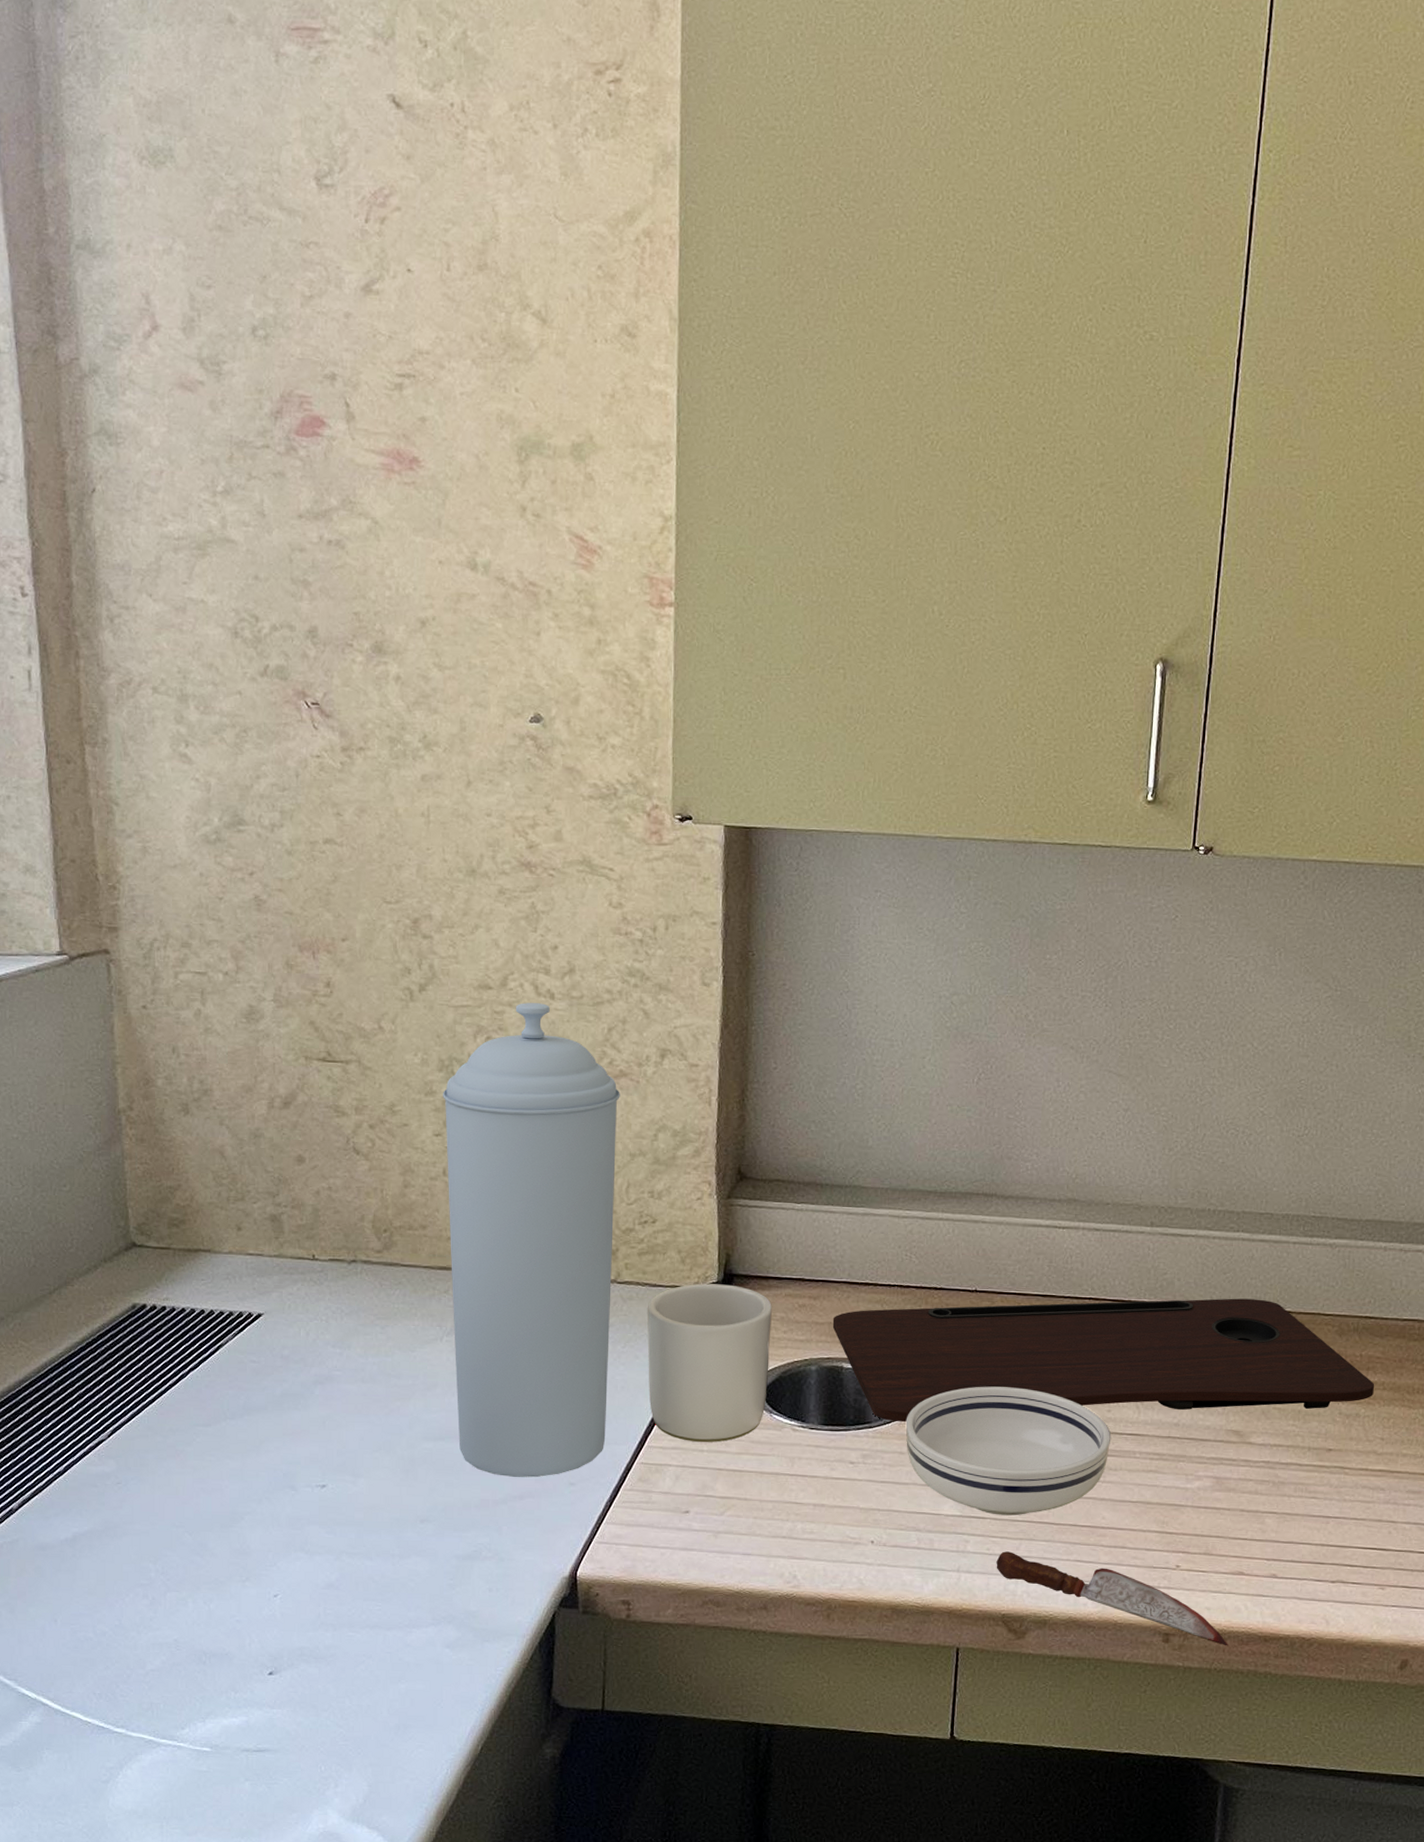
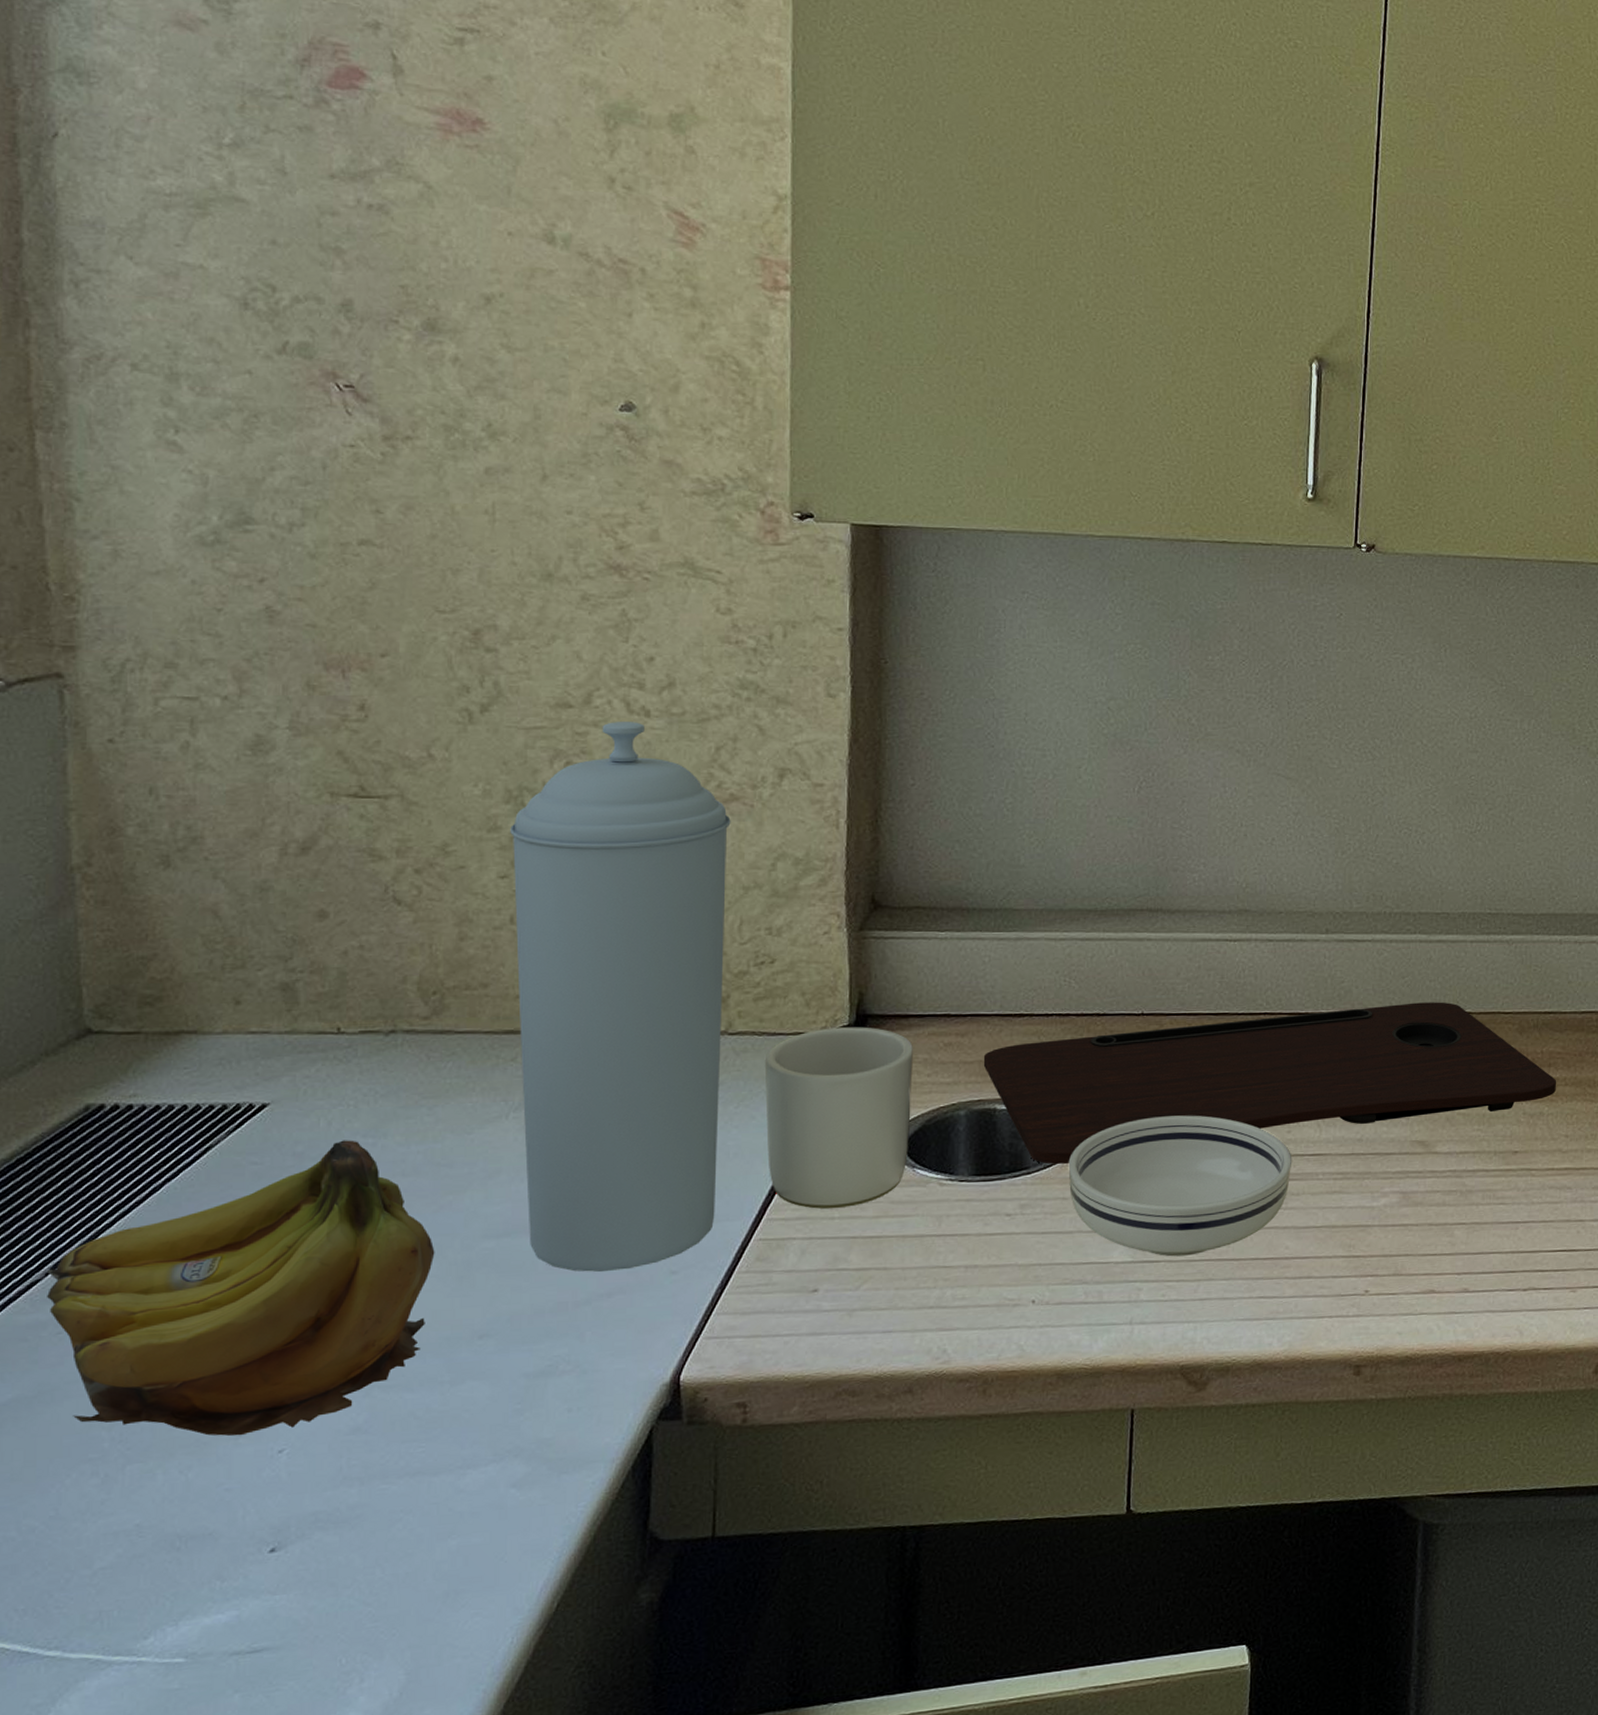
fruit: none [110,1348,387,1580] -> present [47,1140,435,1436]
kitchen knife: present [996,1551,1228,1646] -> none [1172,1295,1422,1372]

